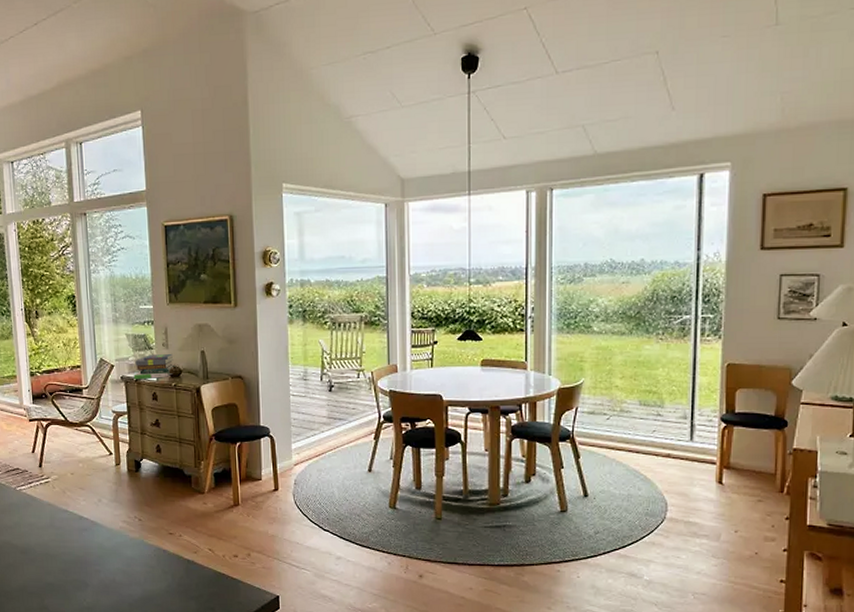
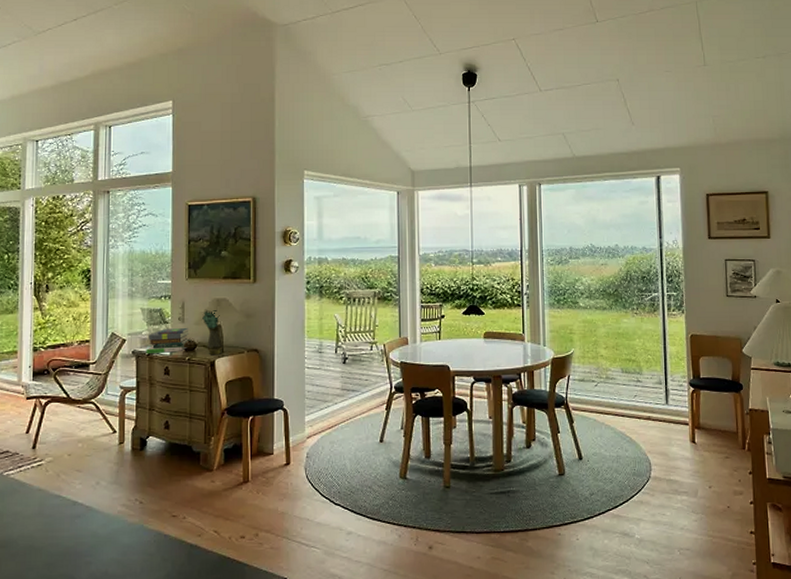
vase: none [185,335,208,382] -> present [202,309,223,356]

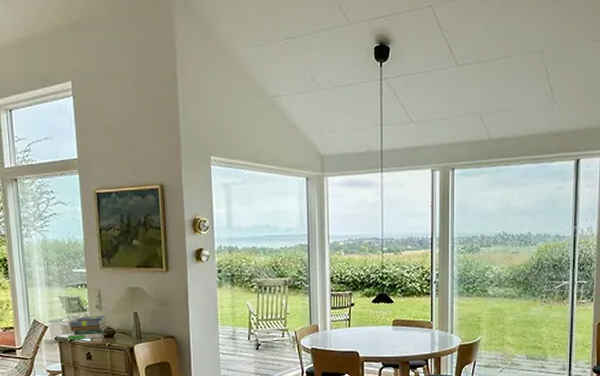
vase: present [202,309,223,356] -> none [119,297,141,342]

